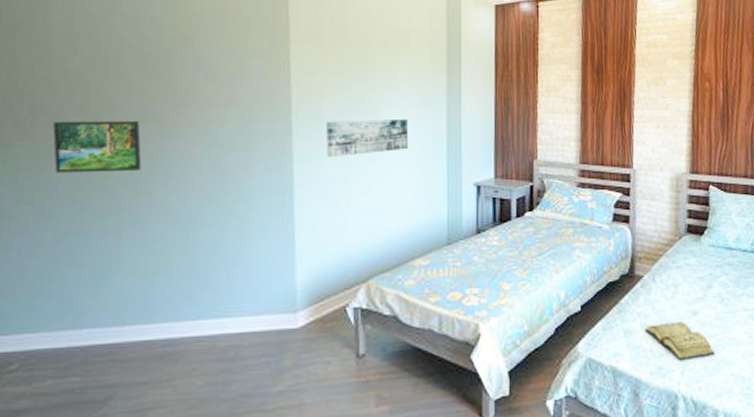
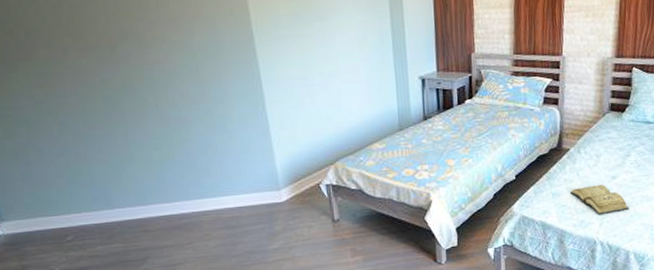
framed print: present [53,121,142,173] -> none [49,38,132,87]
wall art: present [325,118,409,158] -> none [282,21,359,61]

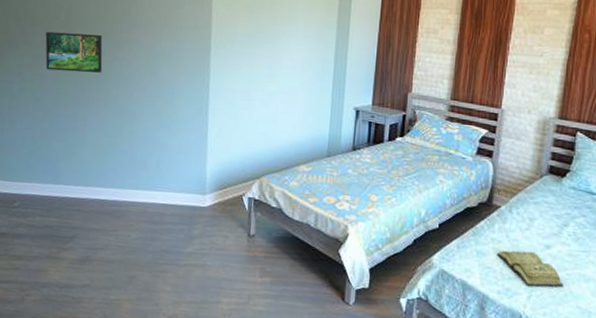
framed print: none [49,38,132,87] -> present [45,31,103,73]

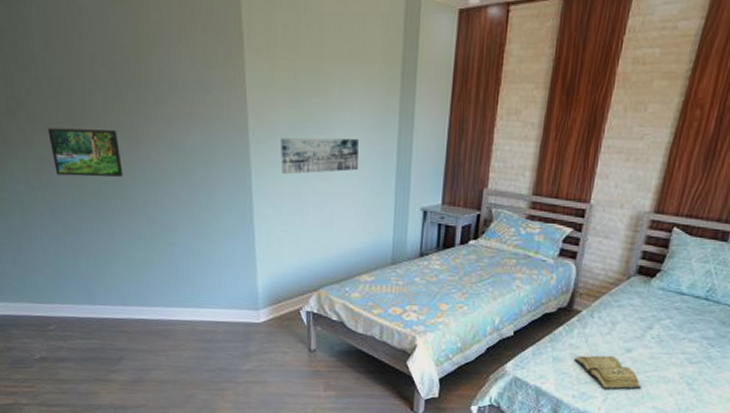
wall art: none [235,45,302,76] -> present [280,137,359,175]

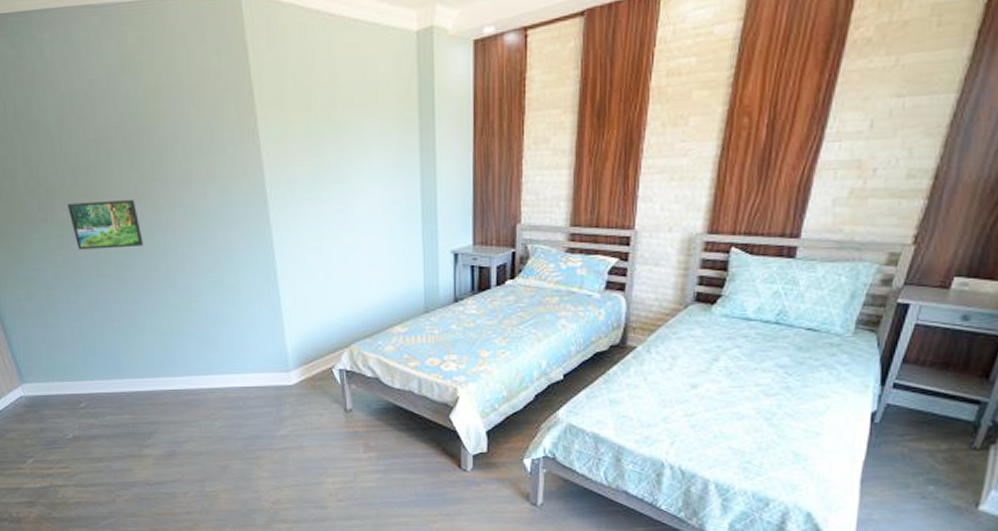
wall art: present [280,137,359,175] -> none [298,184,382,229]
diary: present [574,355,642,390] -> none [634,394,713,432]

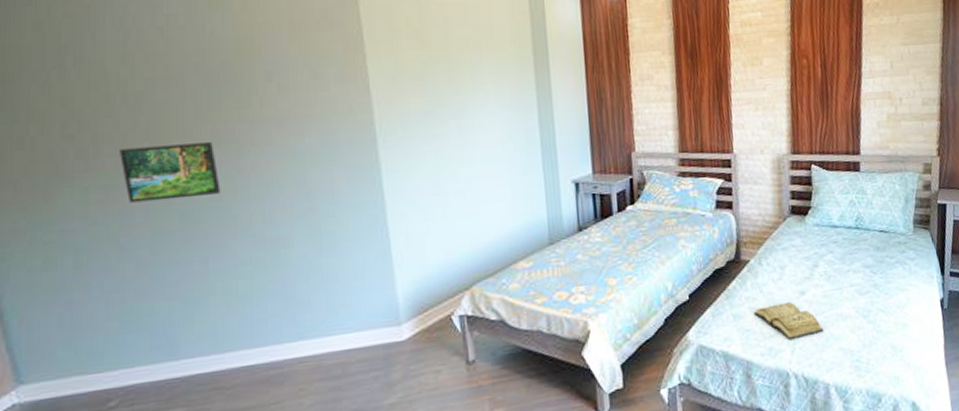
diary: none [634,394,713,432] -> present [754,302,824,341]

